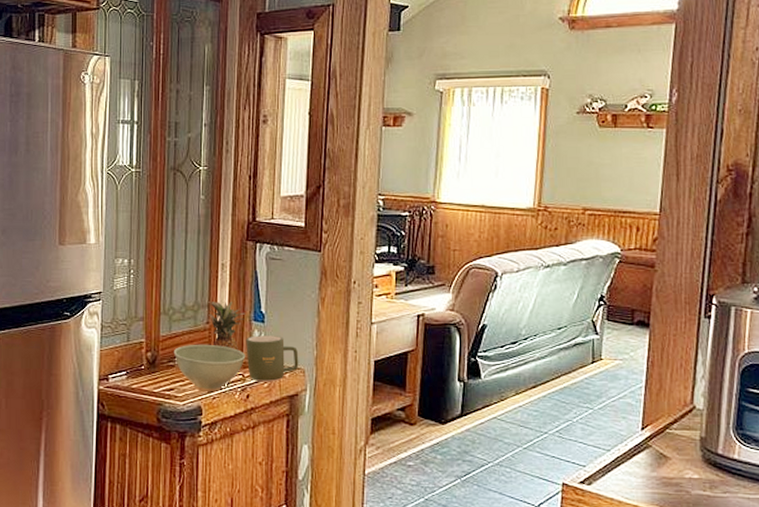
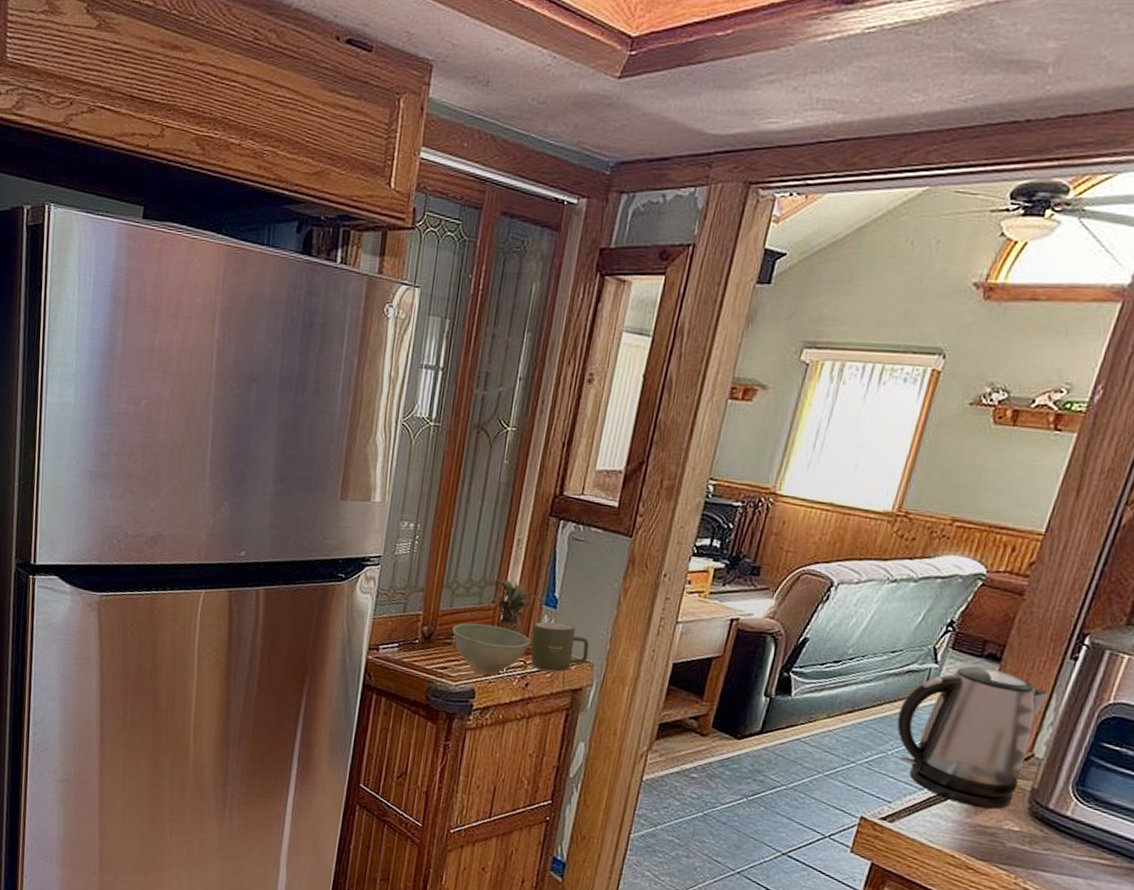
kettle: none [574,334,694,461] -> present [896,666,1049,810]

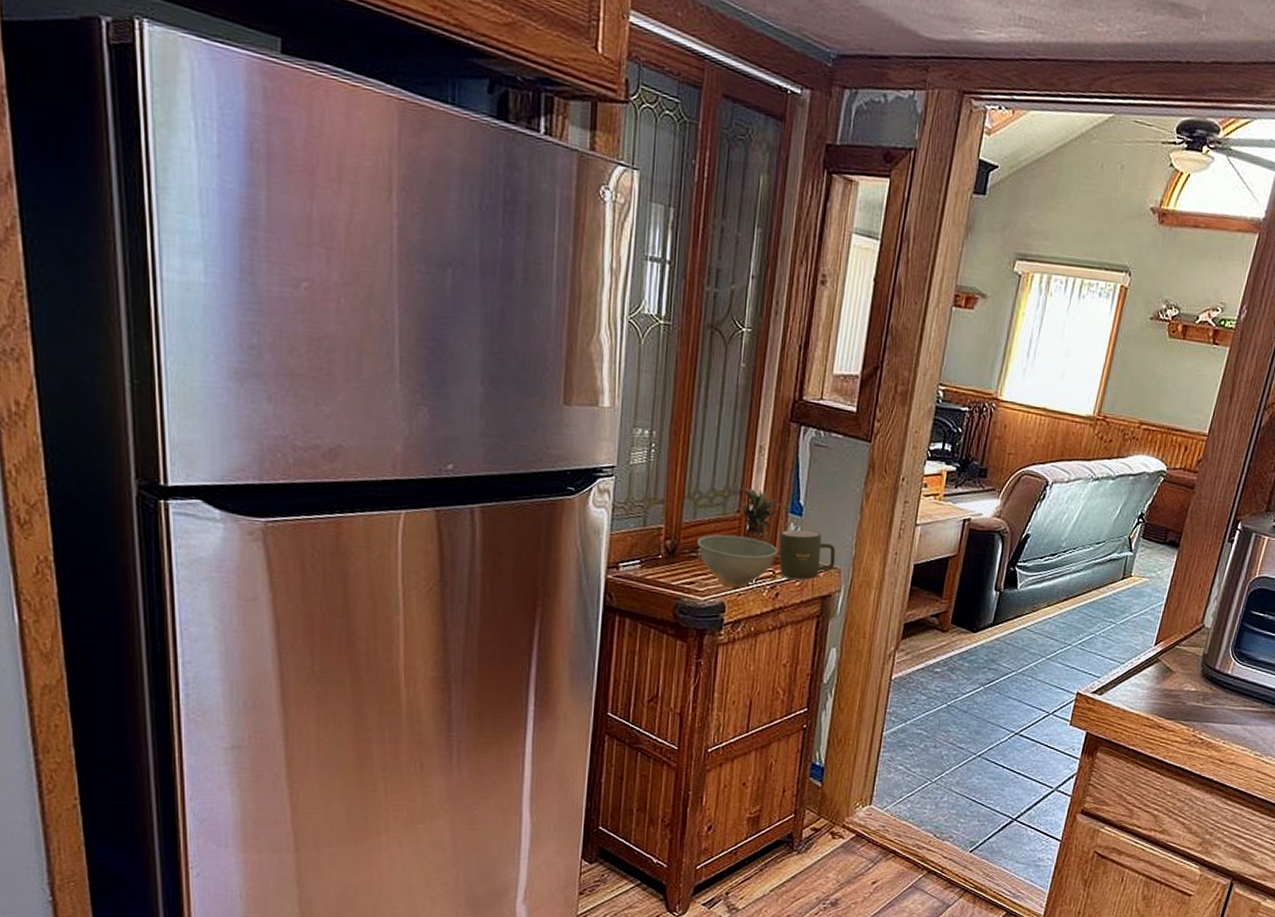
kettle: present [896,666,1049,810] -> none [1102,552,1214,675]

